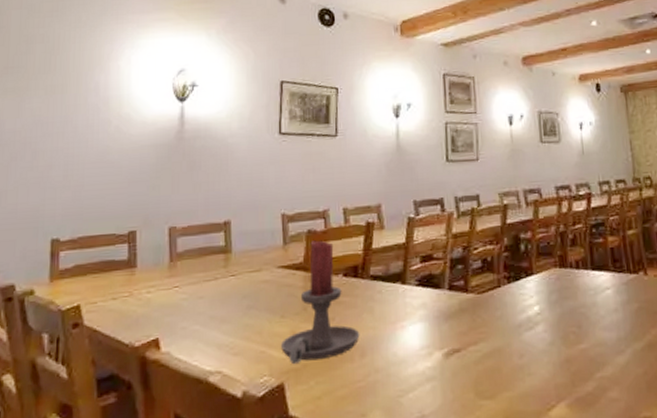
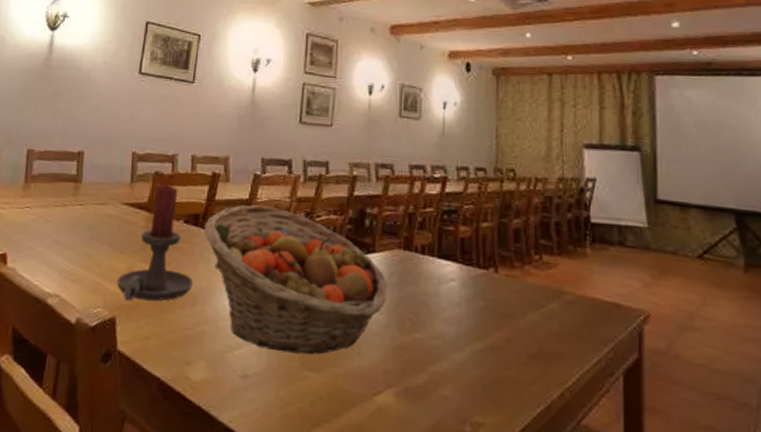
fruit basket: none [365,246,549,387] -> present [205,205,388,355]

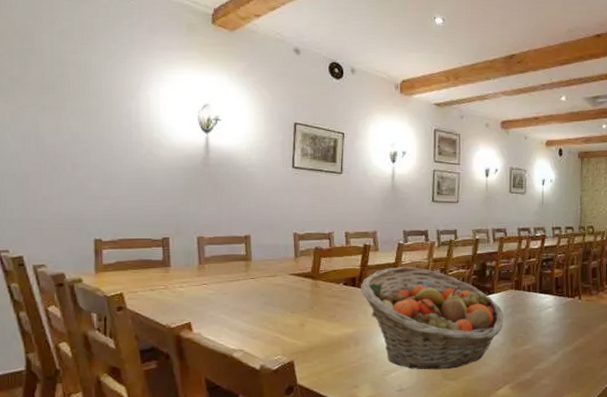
candle holder: present [116,183,194,302] -> none [291,256,355,348]

